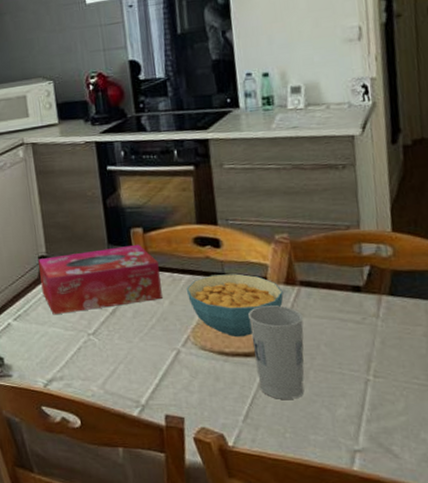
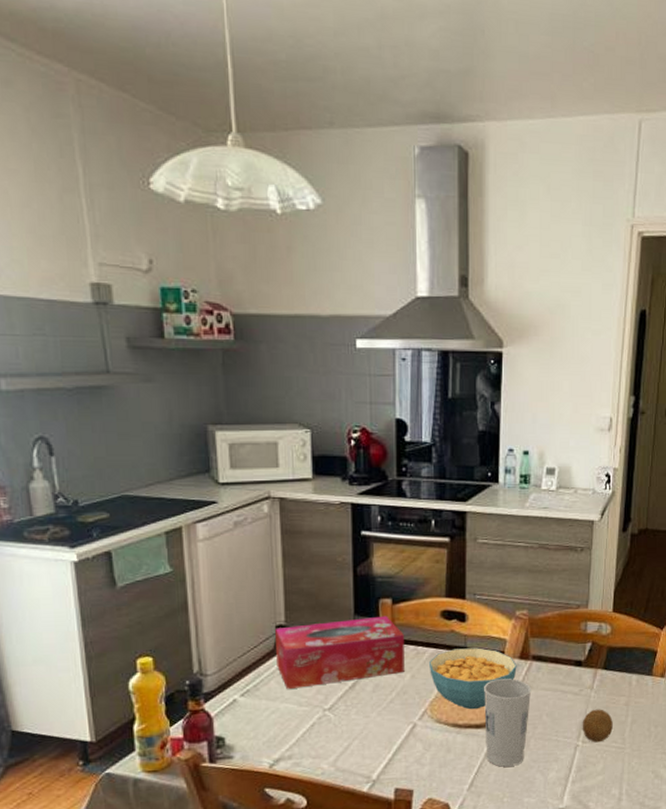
fruit: none [370,340,412,378] -> present [582,709,613,743]

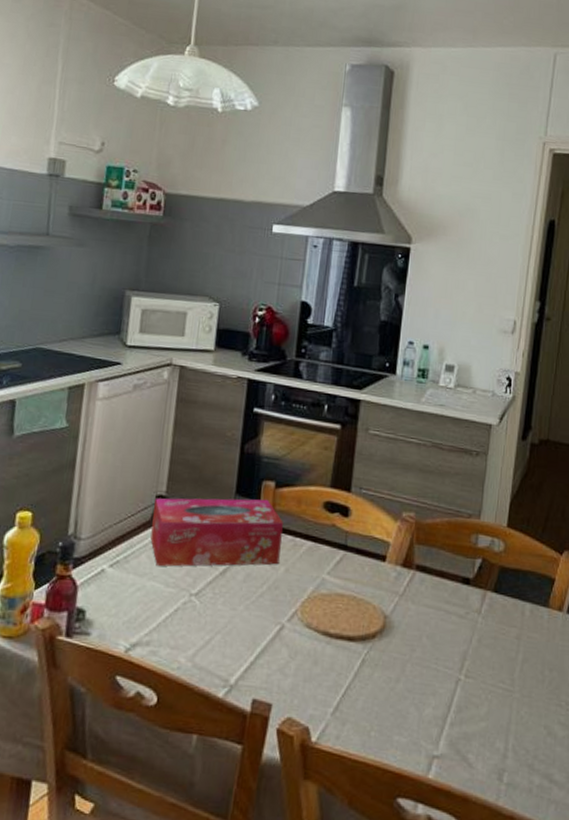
cereal bowl: present [429,648,517,710] -> none [305,545,399,619]
cup: present [484,679,531,767] -> none [355,586,412,693]
fruit: present [582,709,613,743] -> none [465,638,501,680]

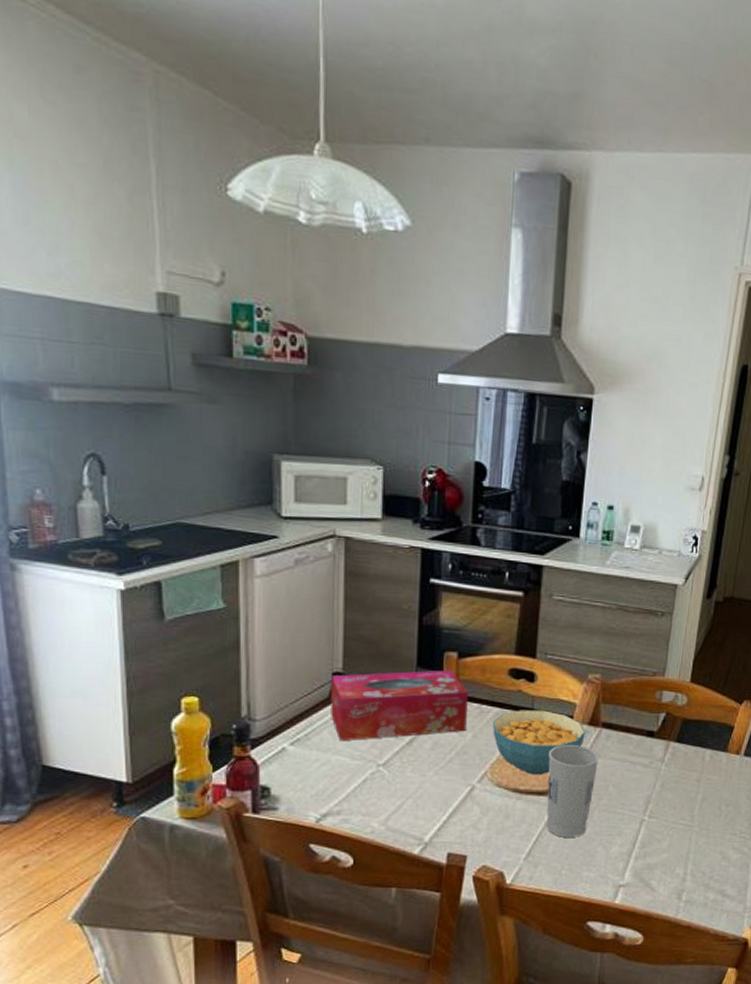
cereal bowl: none [305,545,399,619] -> present [493,710,586,775]
cup: none [355,586,412,693] -> present [546,745,598,837]

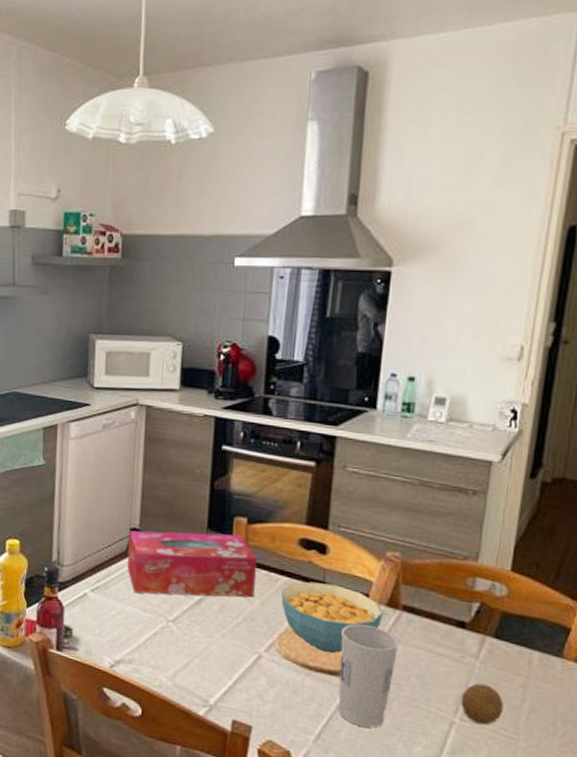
fruit: none [649,783,682,819] -> present [460,683,503,725]

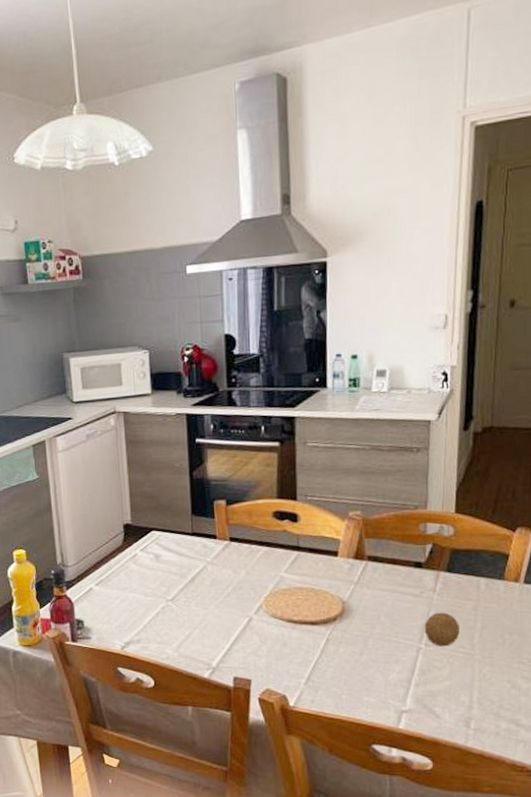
tissue box: present [127,530,257,598] -> none [123,516,240,581]
cereal bowl: present [281,581,383,654] -> none [263,547,352,607]
cup: present [338,624,398,728] -> none [318,578,367,664]

